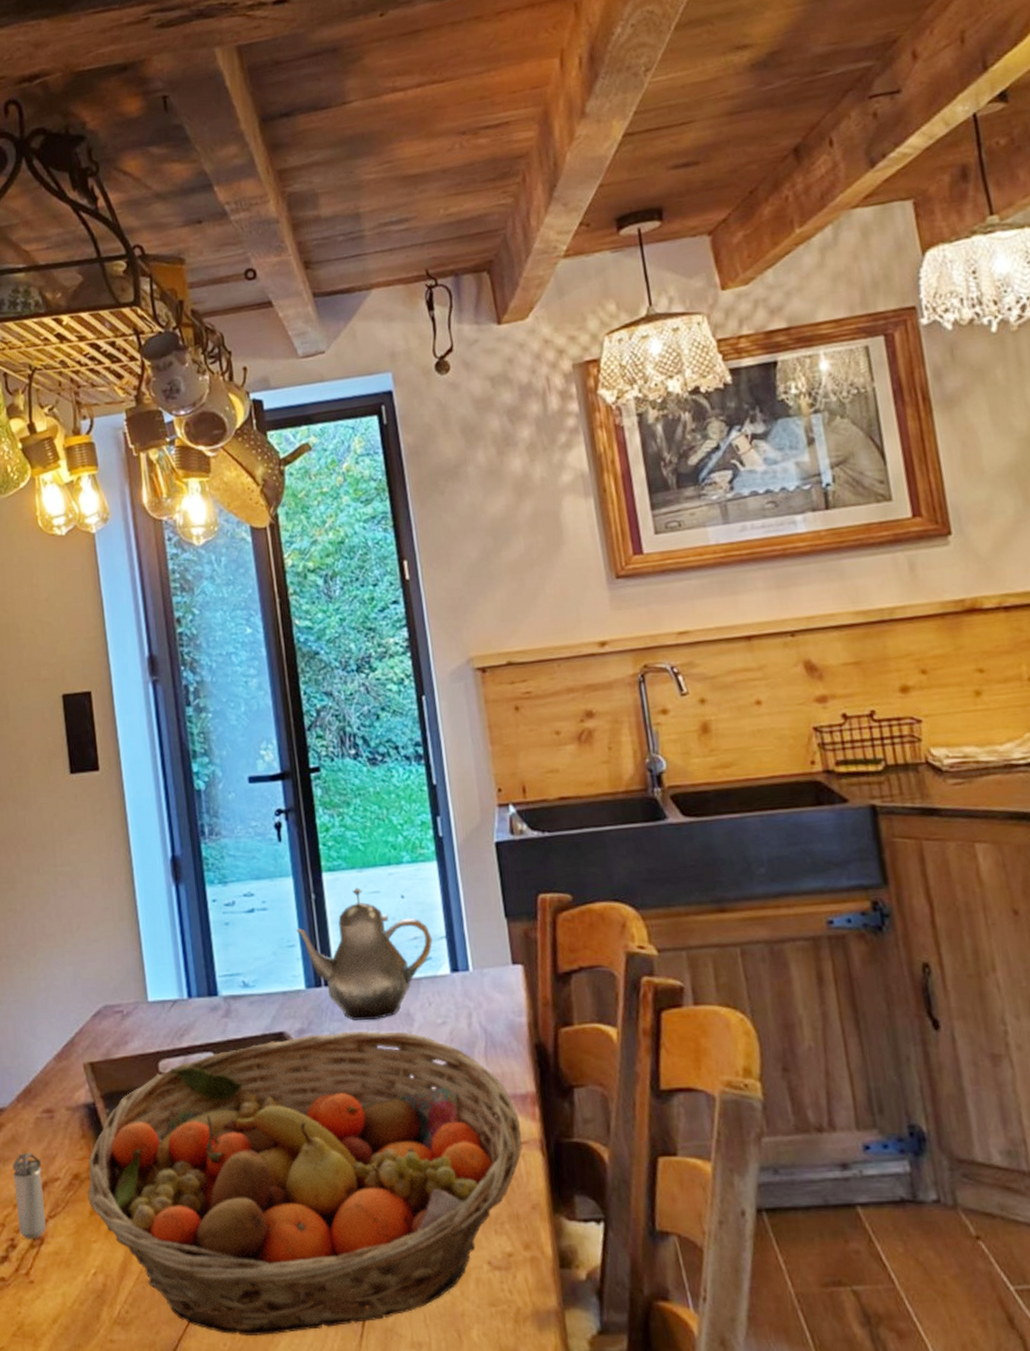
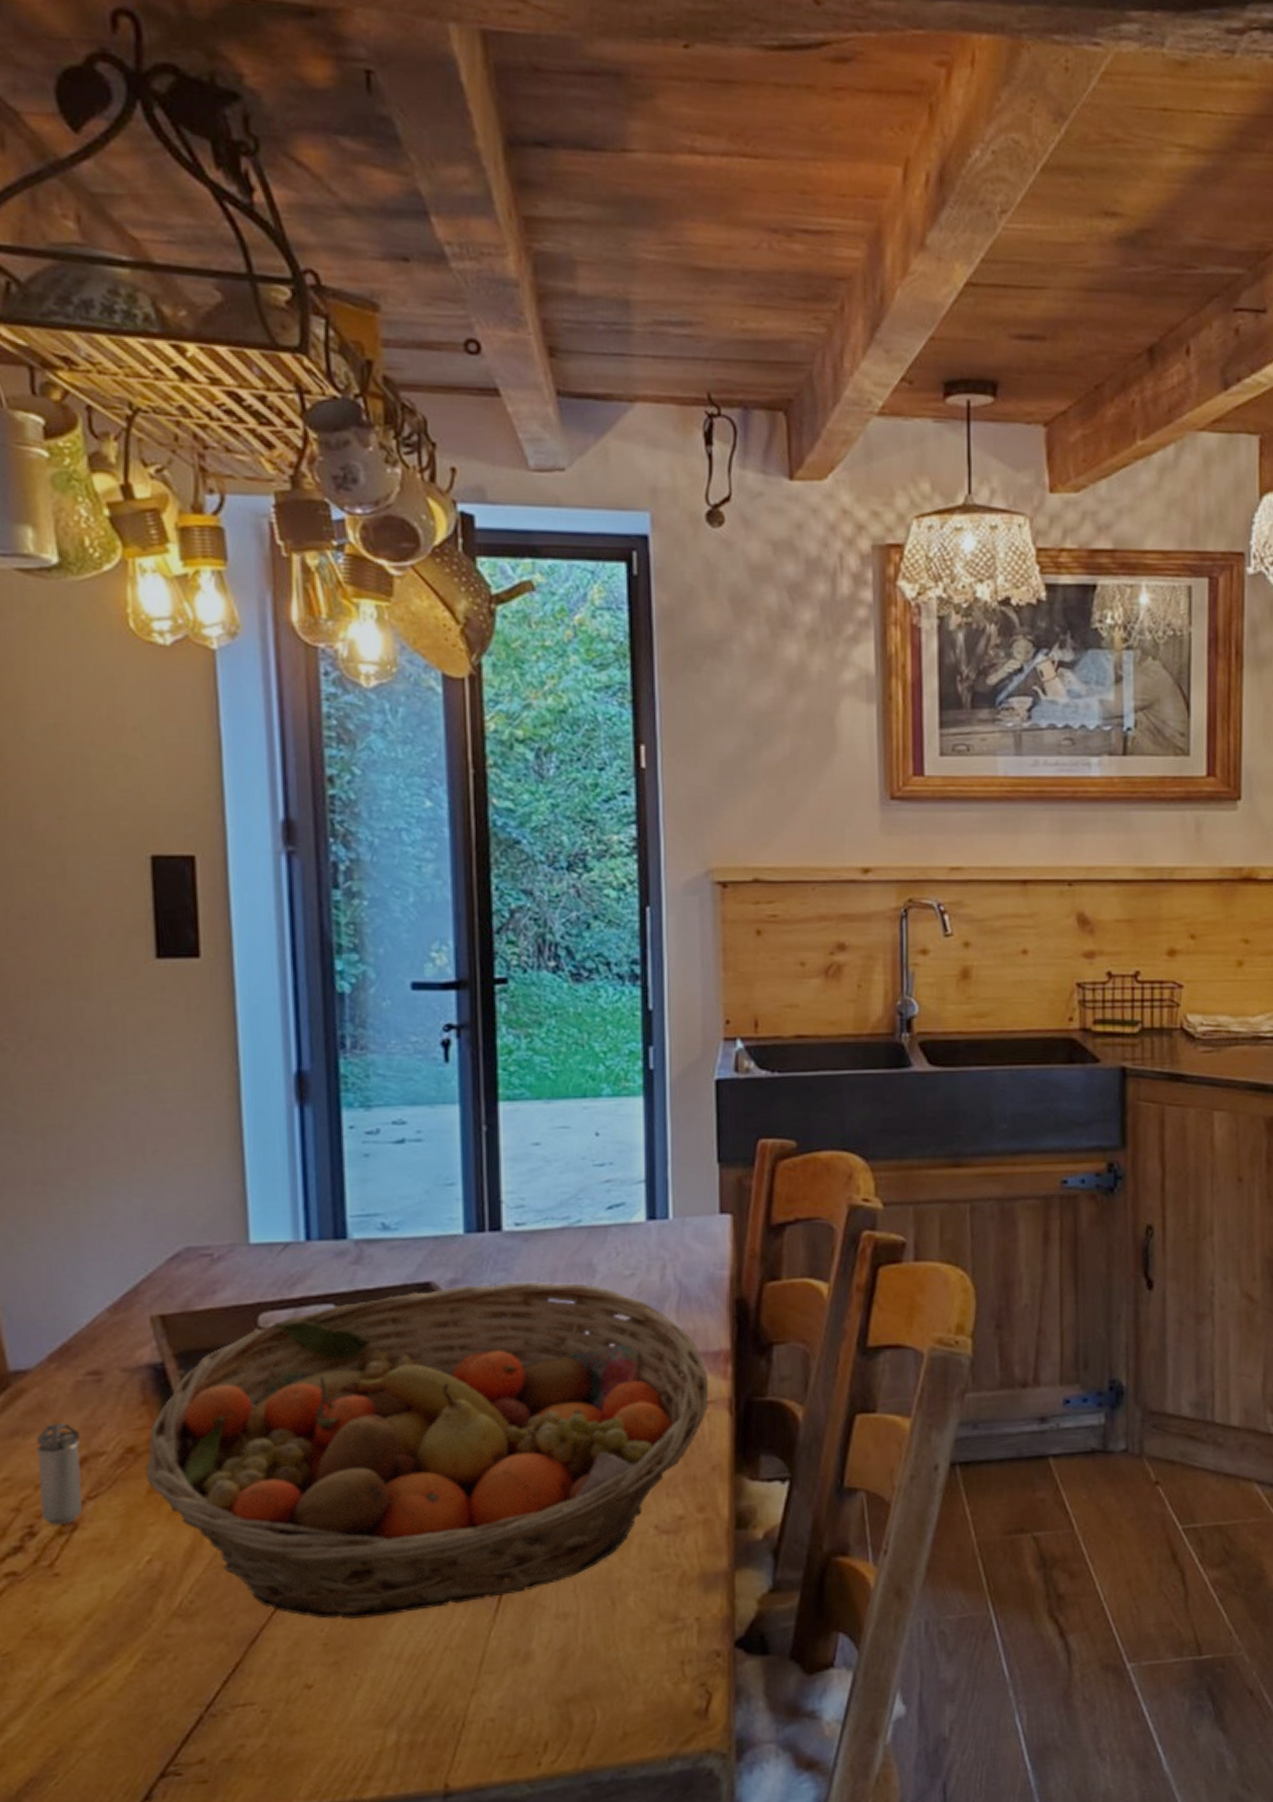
teapot: present [296,888,433,1021] -> none [458,1121,628,1271]

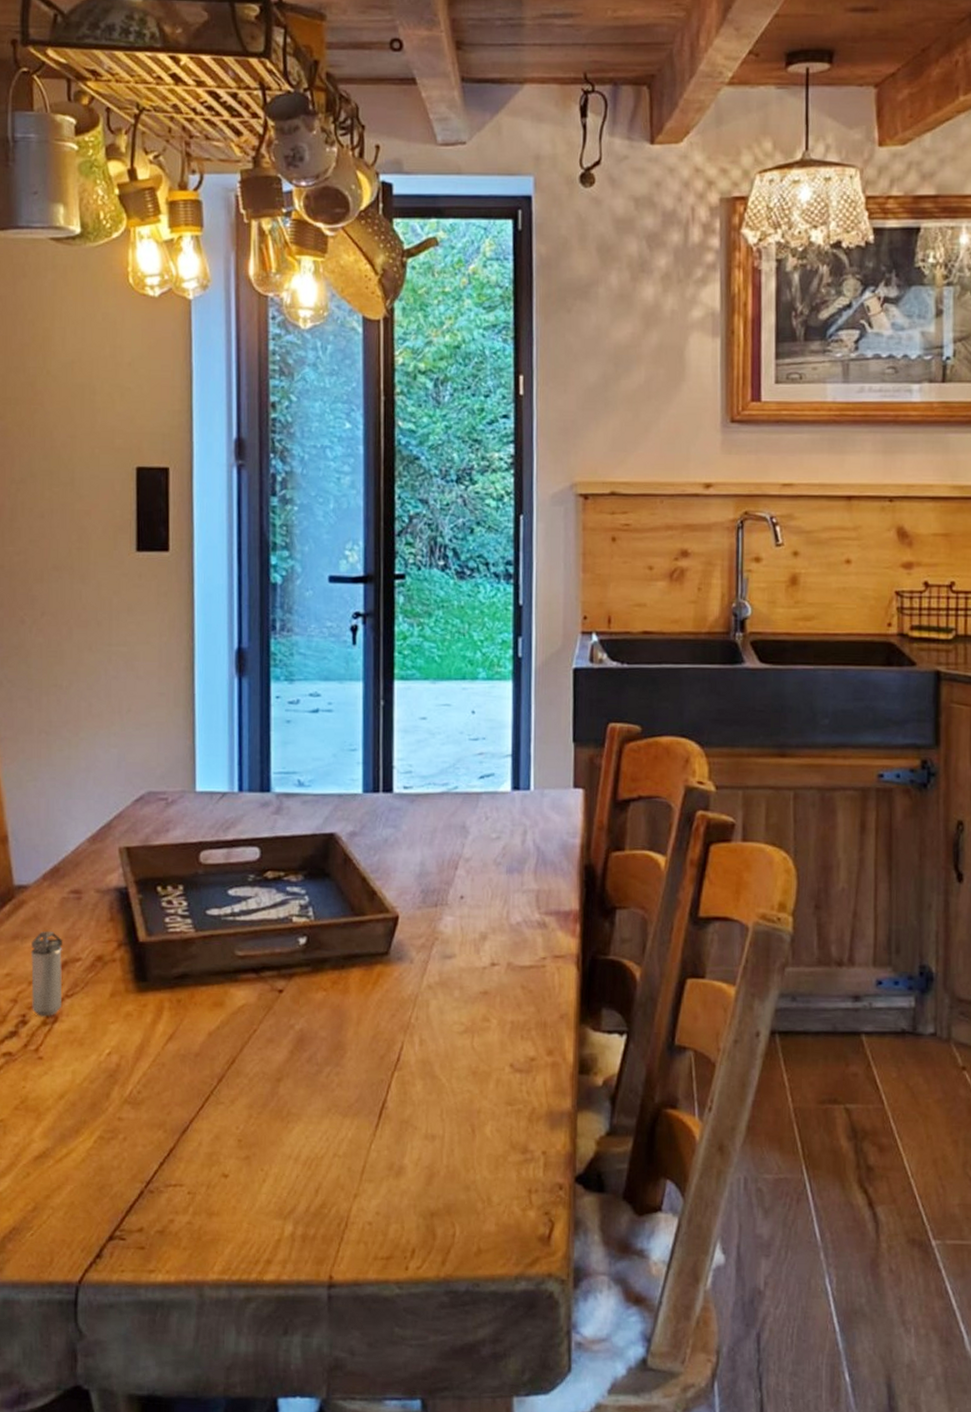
fruit basket: present [145,1282,709,1620] -> none [110,838,560,1122]

